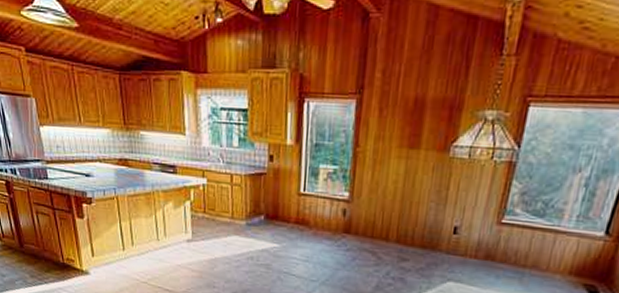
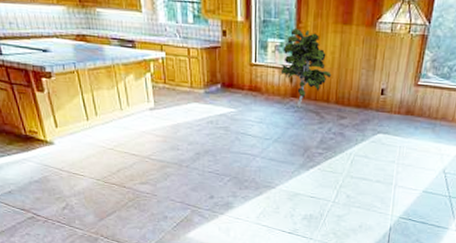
indoor plant: none [332,153,393,246] -> present [280,28,332,108]

